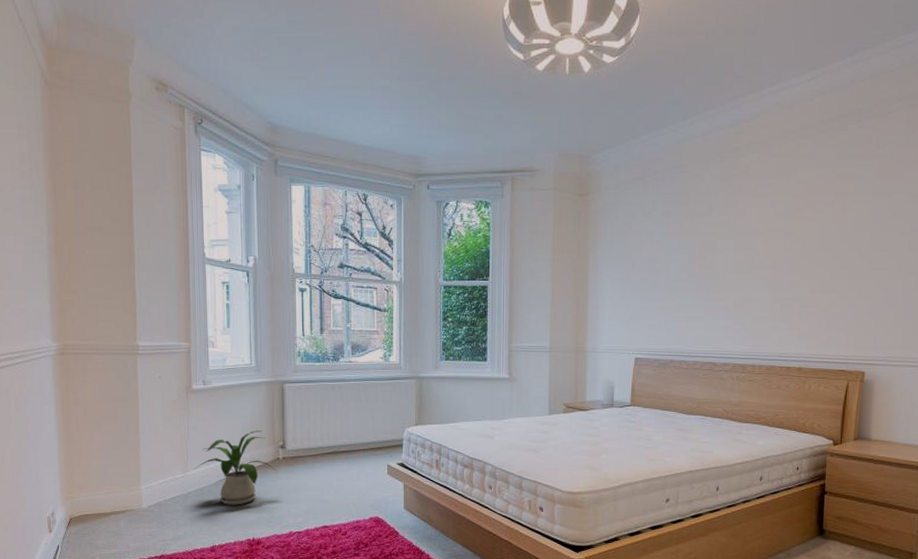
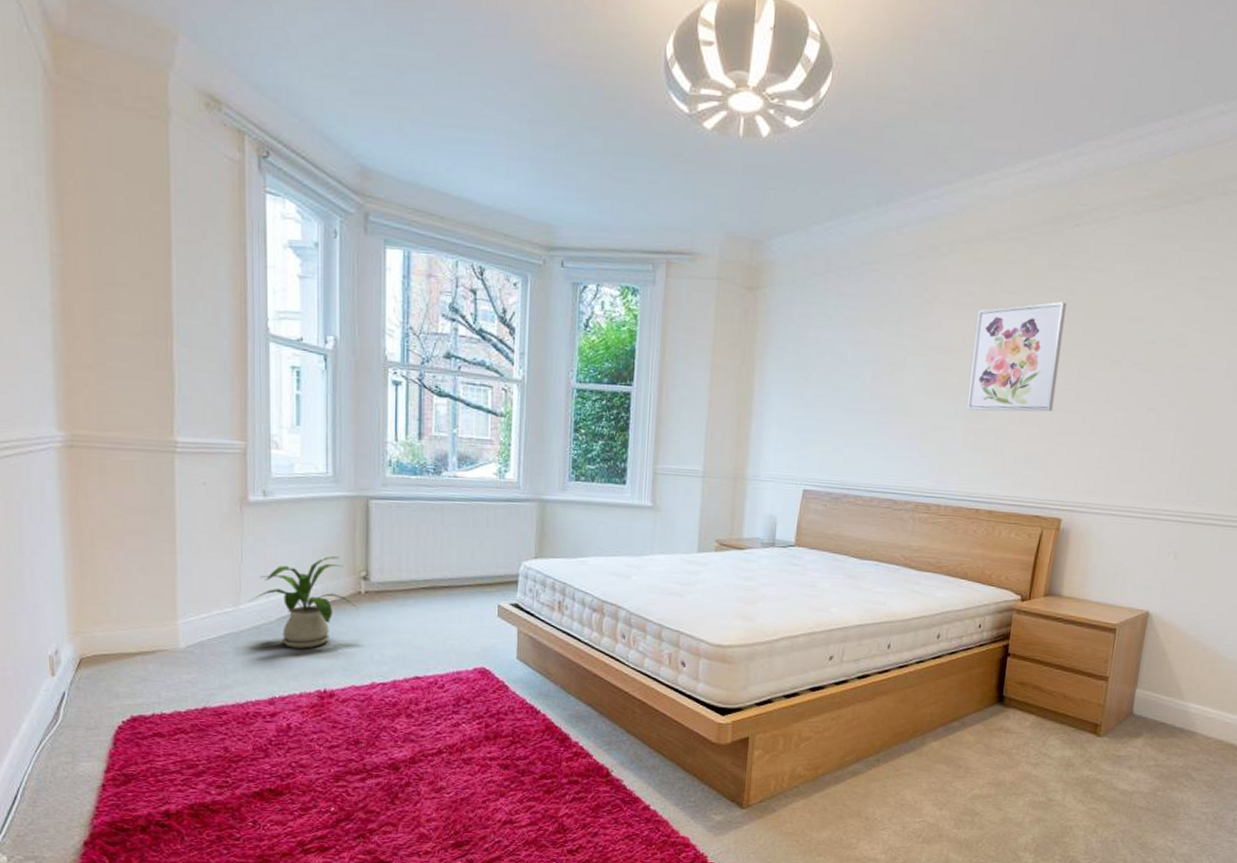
wall art: none [773,186,855,284] -> present [967,301,1066,412]

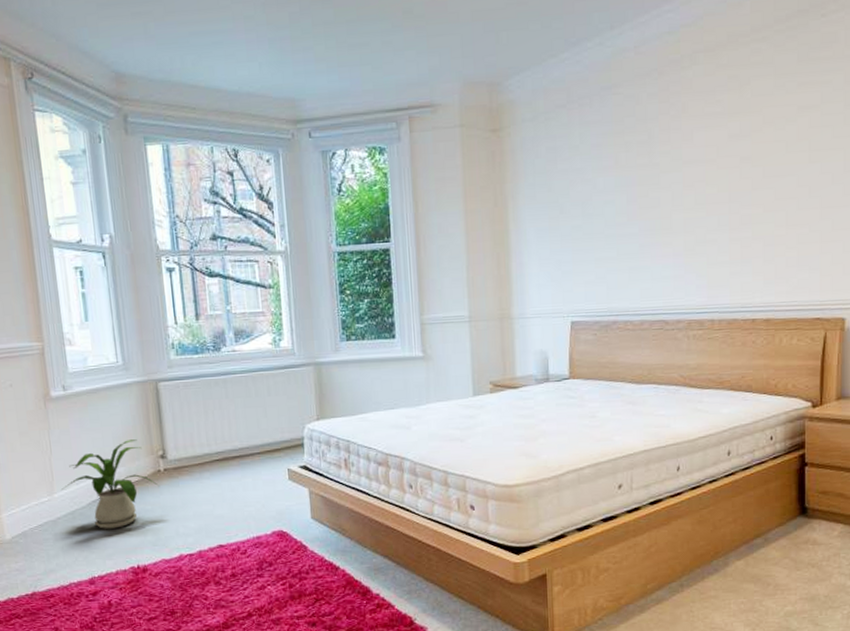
wall art: present [967,301,1066,412] -> none [729,95,822,221]

